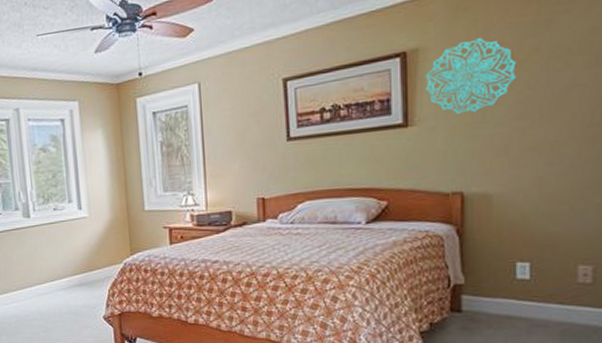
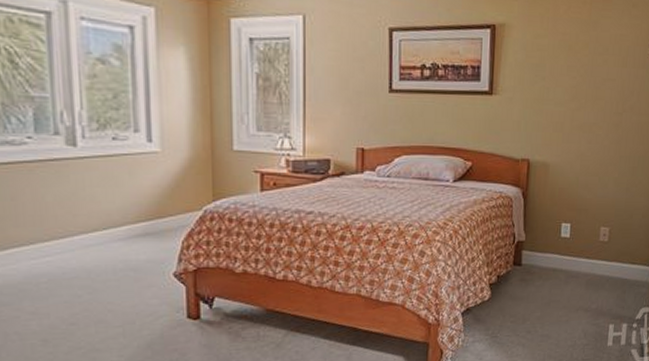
wall decoration: present [425,38,516,114] -> none [508,25,573,90]

